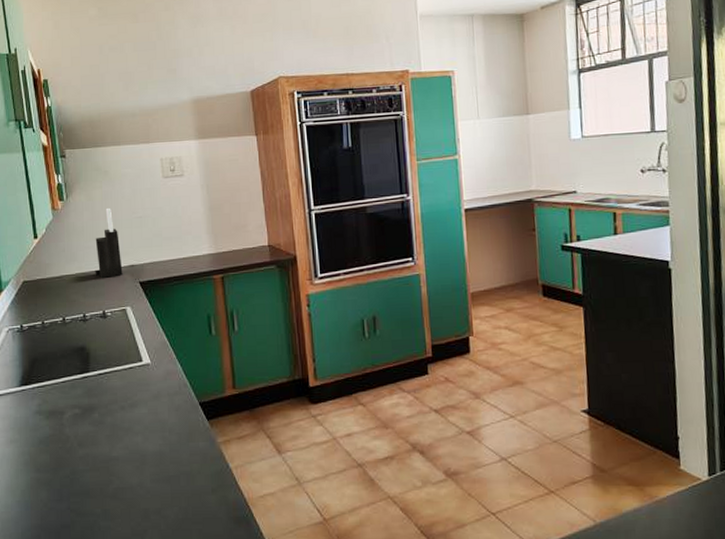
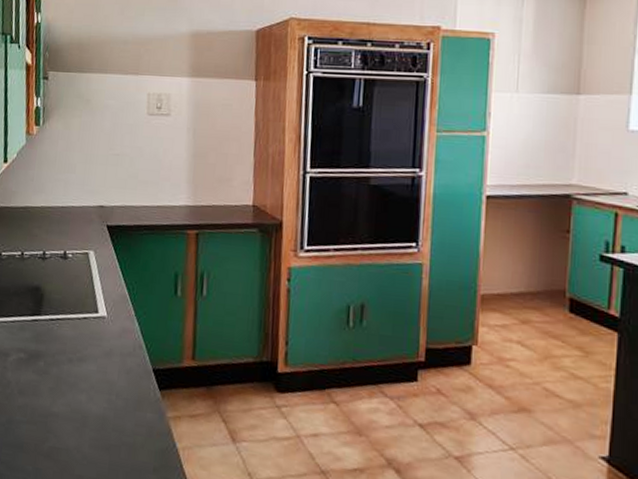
knife block: present [95,207,123,278] -> none [61,139,92,216]

